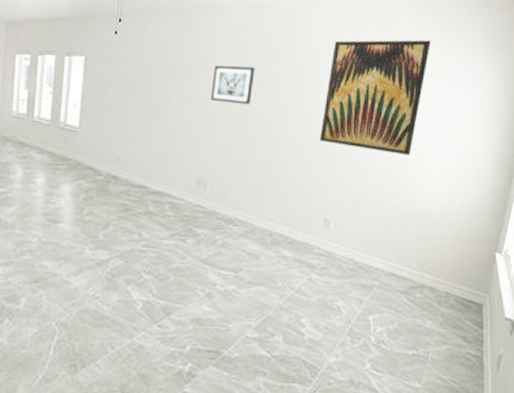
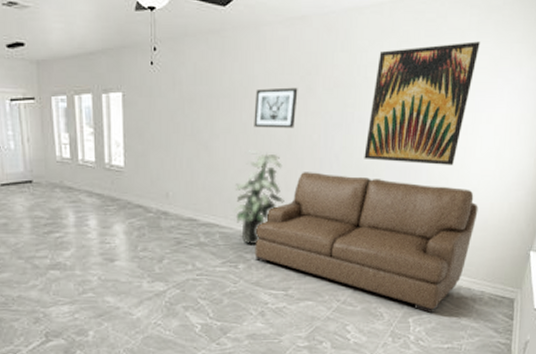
indoor plant: none [185,122,238,218] -> present [233,150,284,244]
sofa: none [205,148,438,313] -> present [254,172,478,314]

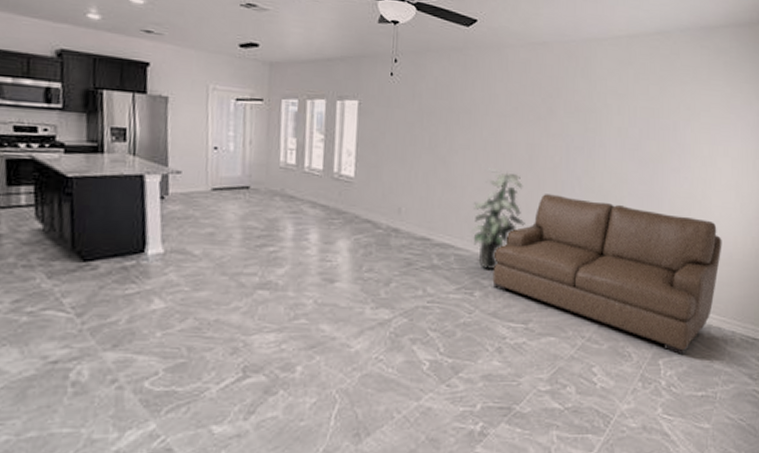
wall art: present [254,87,298,129] -> none [494,107,540,149]
wall art: present [364,41,480,165] -> none [606,78,712,195]

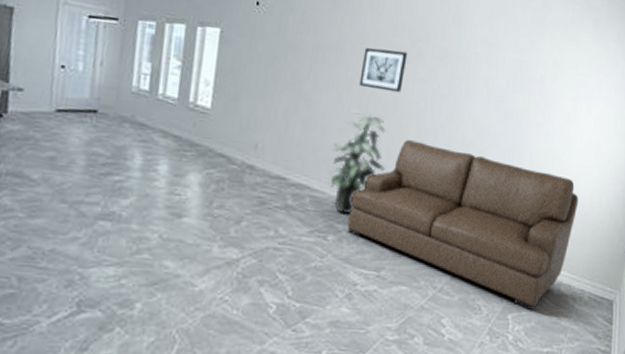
wall art: none [494,107,540,149] -> present [359,47,408,93]

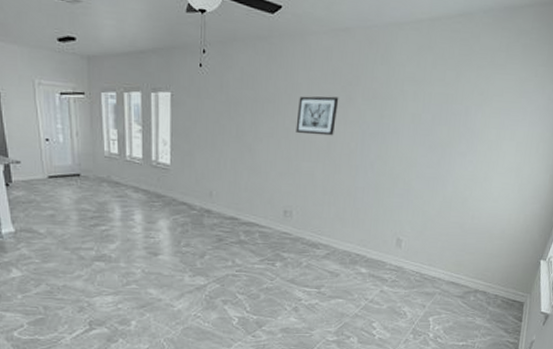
indoor plant: present [328,109,386,214] -> none [273,154,321,244]
sofa: present [347,140,579,311] -> none [291,178,498,314]

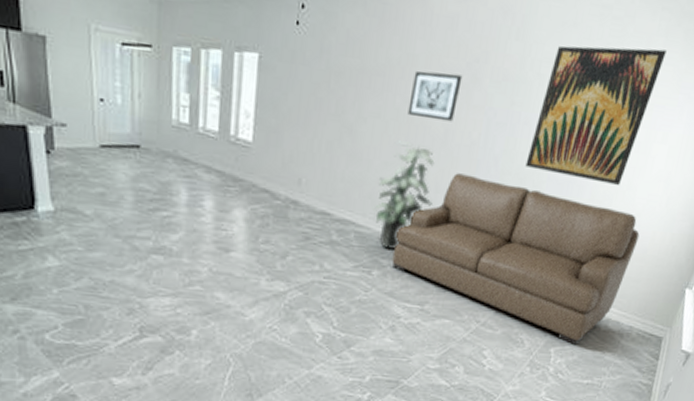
indoor plant: none [273,154,321,244] -> present [373,141,435,249]
sofa: none [291,178,498,314] -> present [391,173,640,346]
wall art: none [397,62,508,177] -> present [525,46,667,185]

